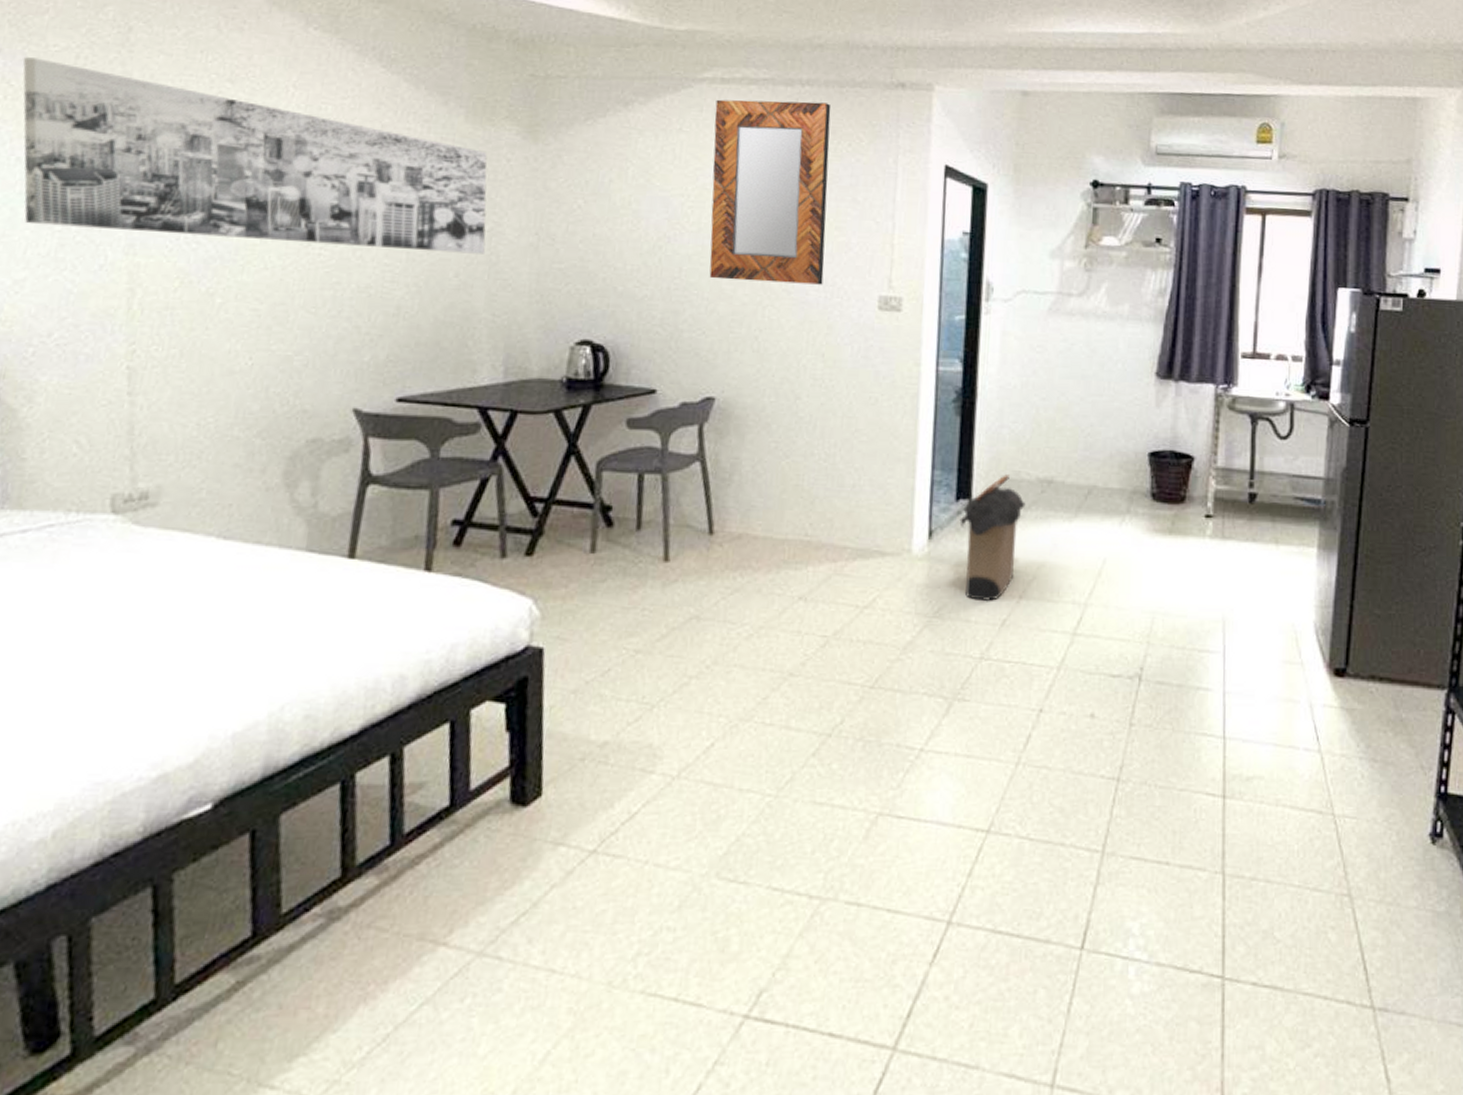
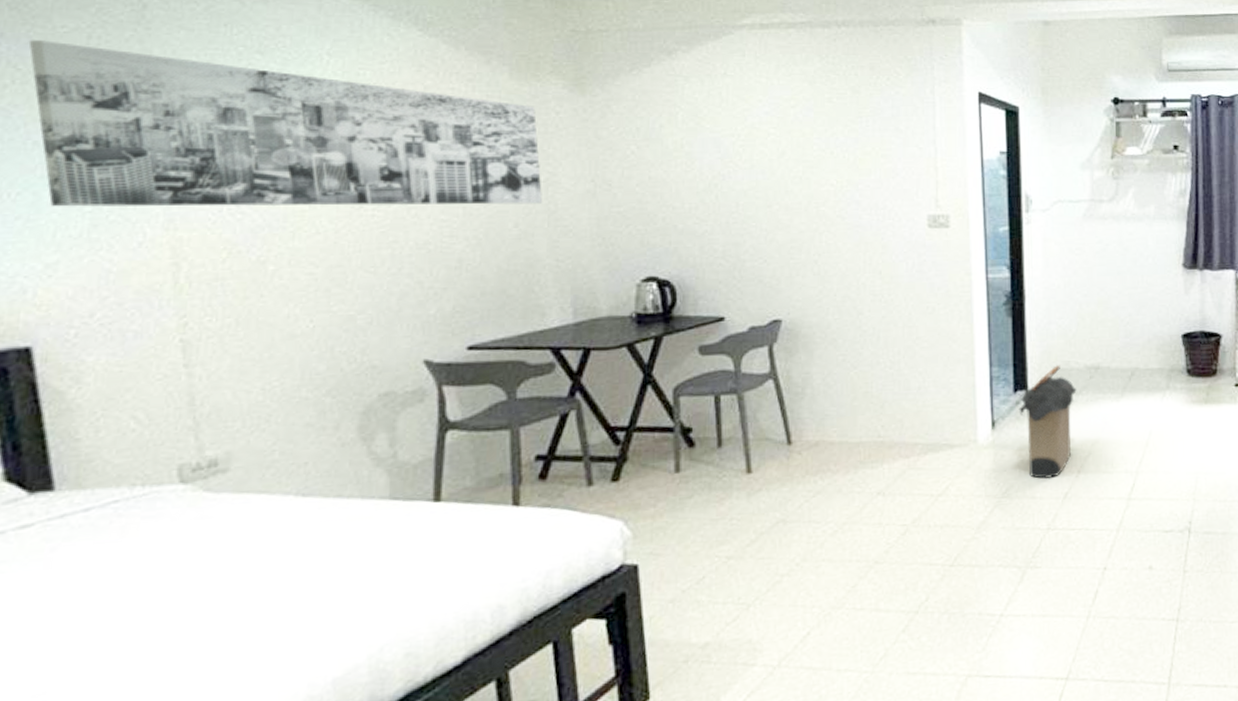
home mirror: present [709,99,831,285] -> none [757,41,874,211]

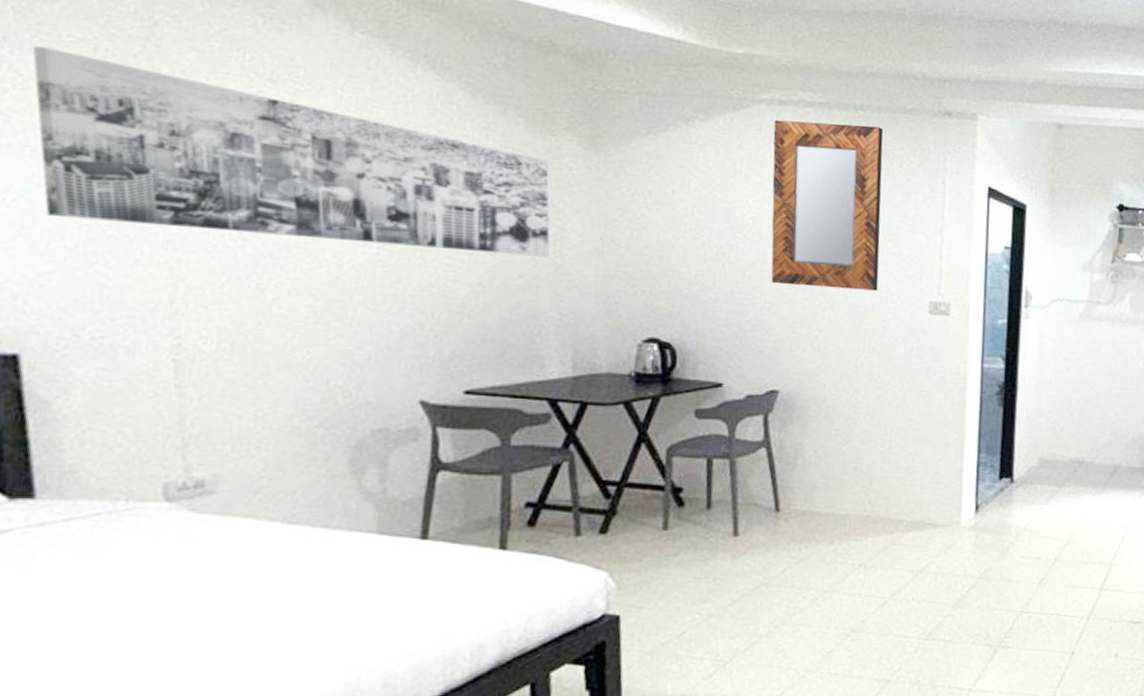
home mirror: none [757,41,874,211] -> present [771,119,884,291]
laundry hamper: present [1019,365,1077,479] -> none [1002,457,1060,563]

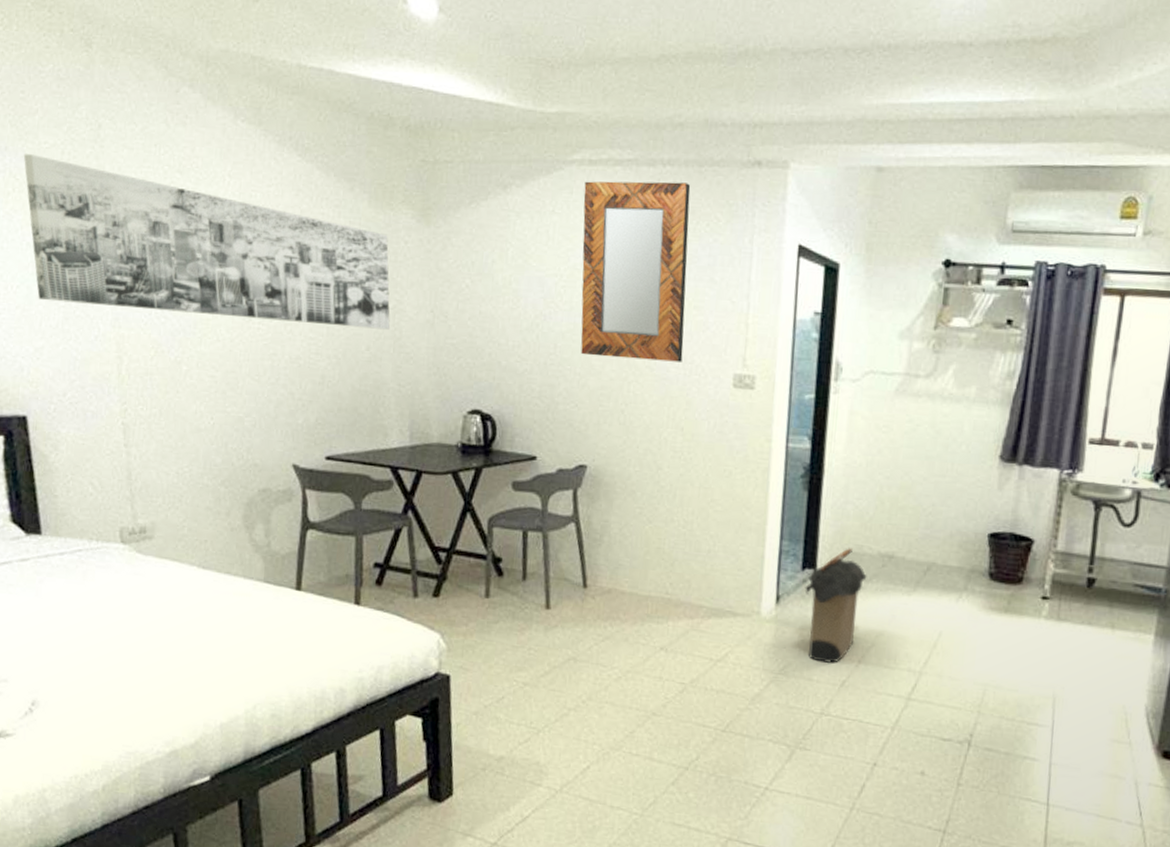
laundry hamper: none [1002,457,1060,563] -> present [804,548,867,663]

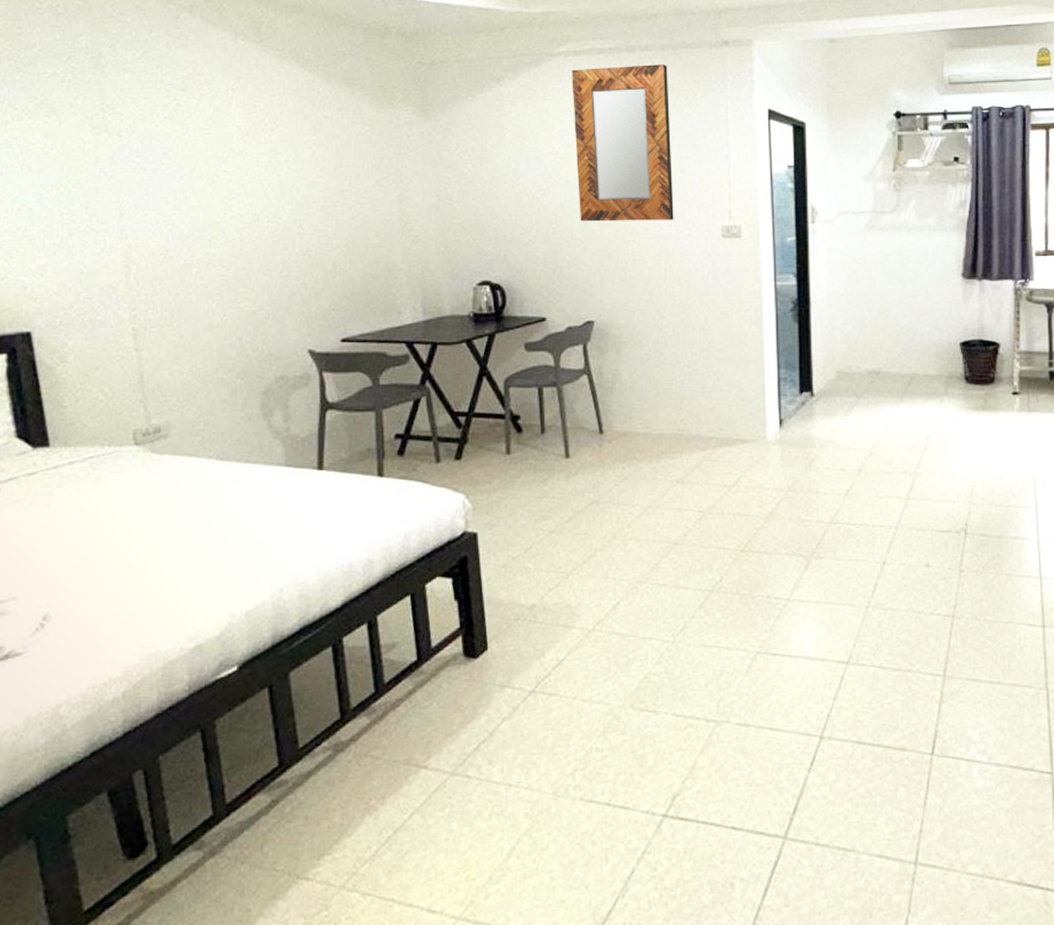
wall art: present [23,154,390,330] -> none [22,84,397,220]
laundry hamper: present [804,548,867,663] -> none [804,369,859,475]

